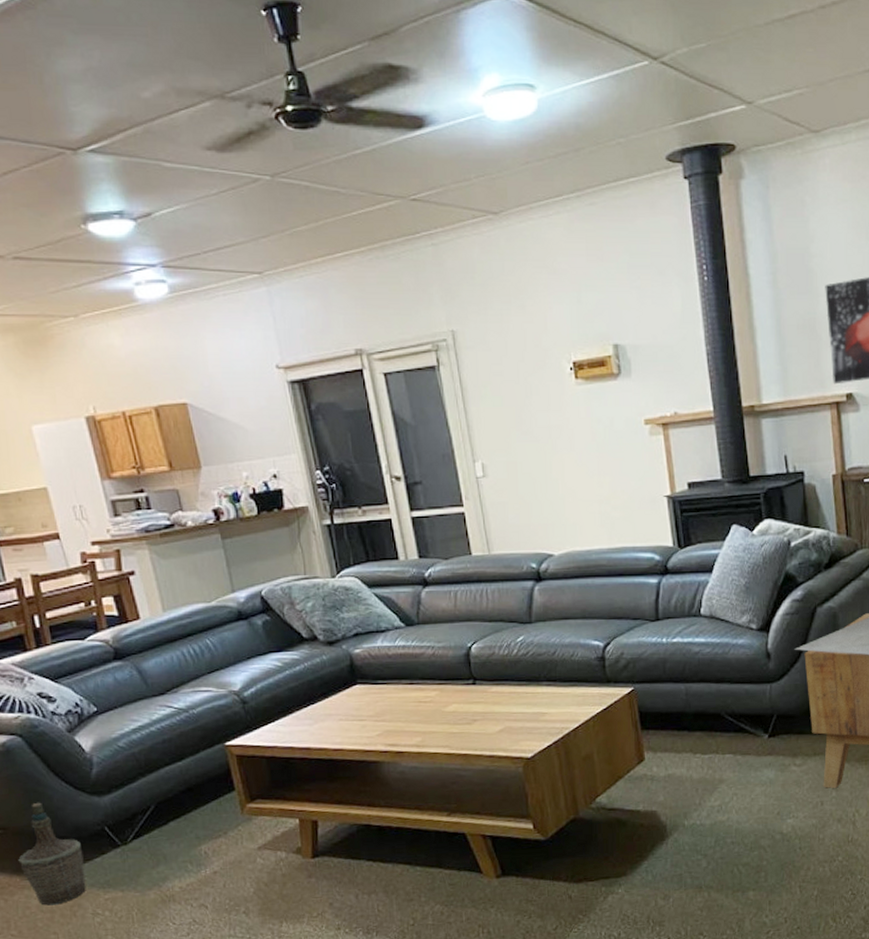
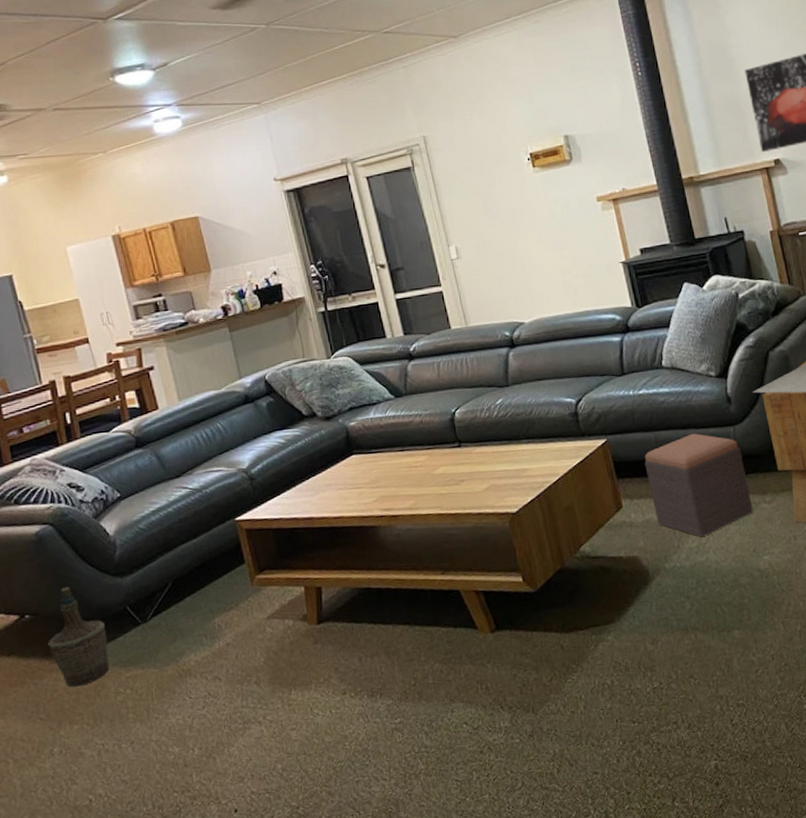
footstool: none [672,688,782,797] -> present [644,433,753,538]

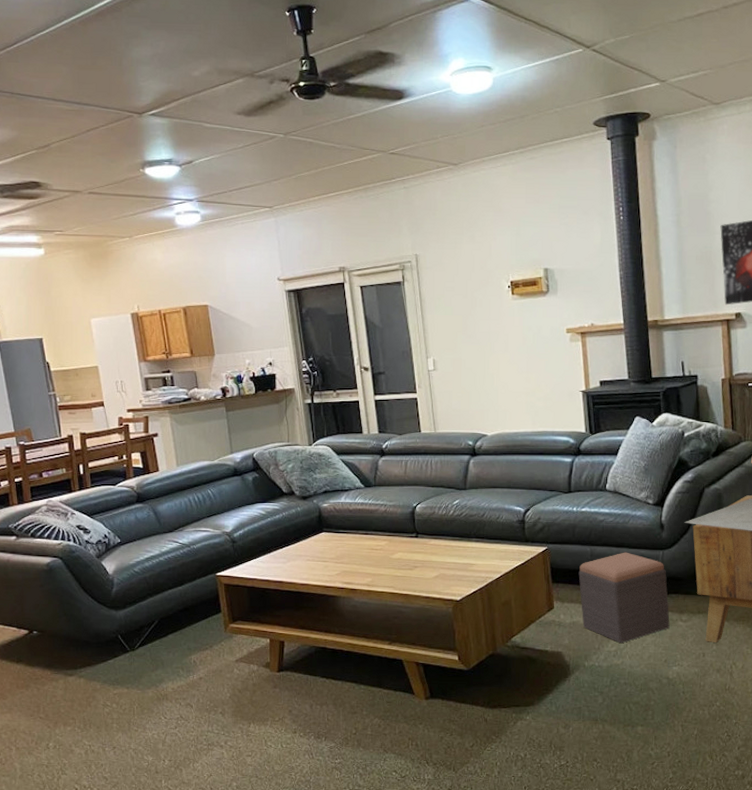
bottle: present [48,586,109,687] -> none [50,612,100,696]

